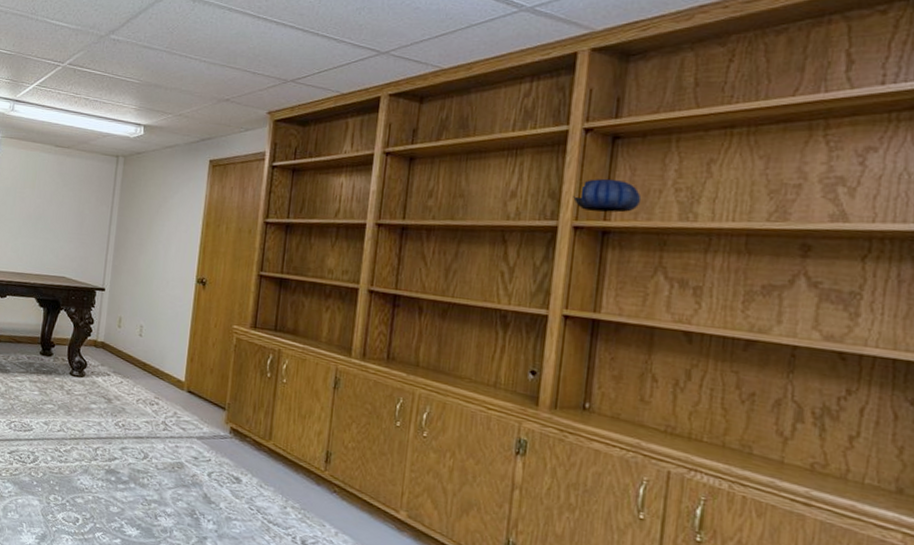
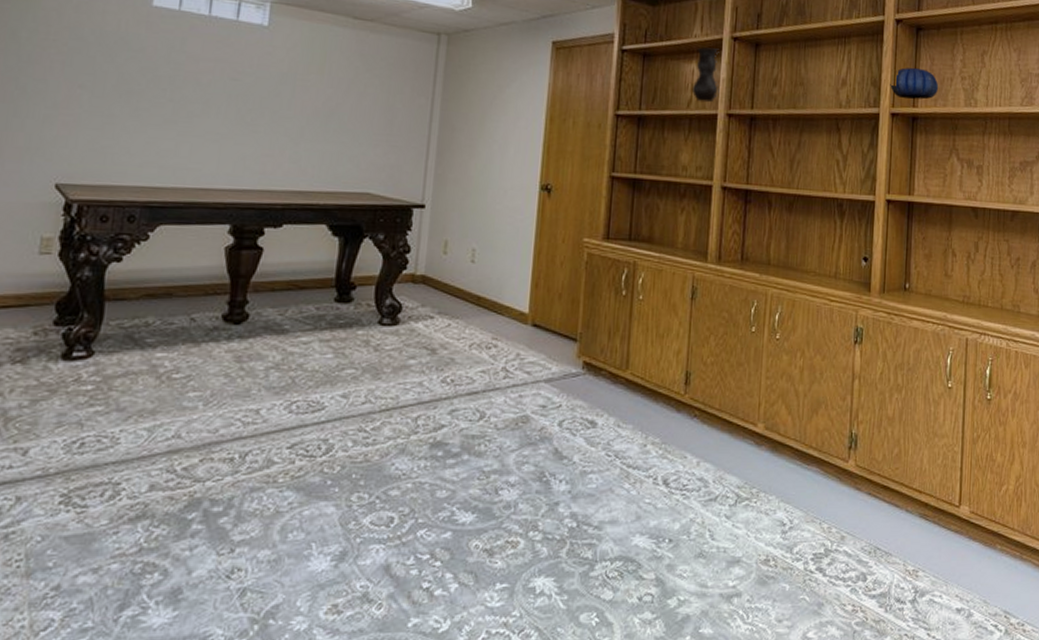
vase: none [339,162,370,213] -> present [691,47,720,103]

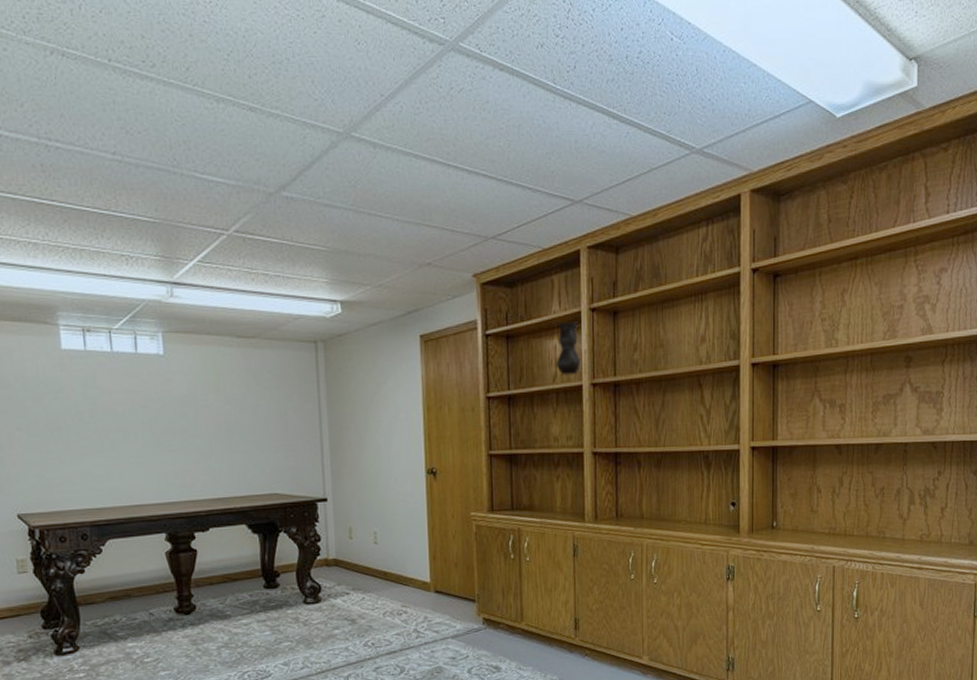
decorative bowl: present [890,67,939,100] -> none [749,315,799,348]

